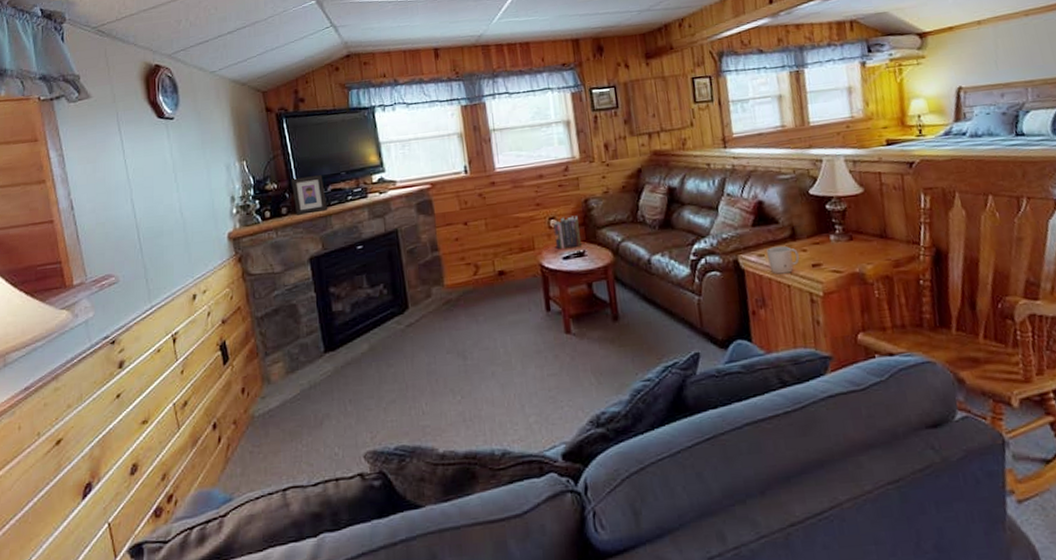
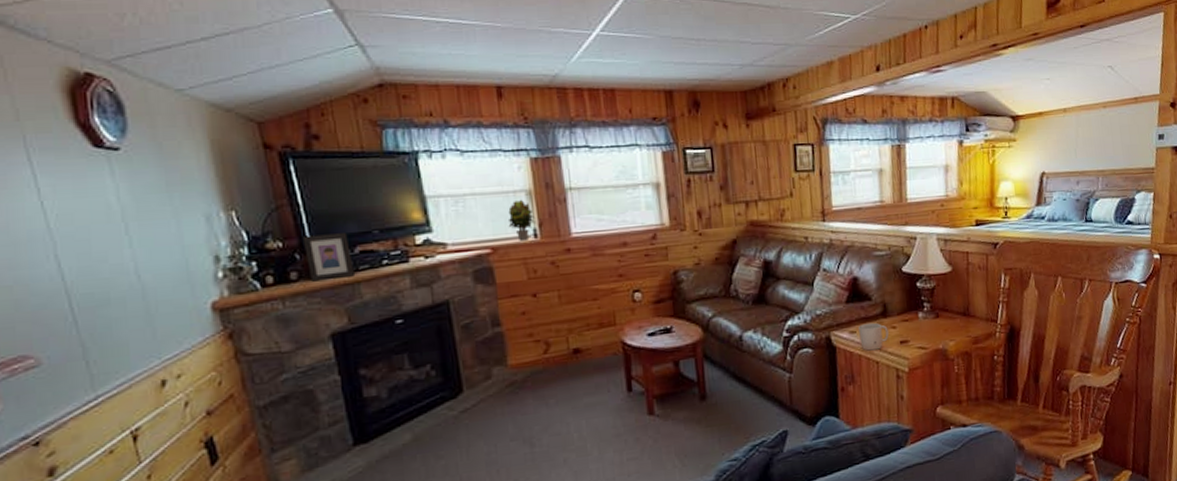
potted plant: none [444,141,465,177] -> present [508,199,535,241]
books: present [553,215,581,250] -> none [637,288,668,326]

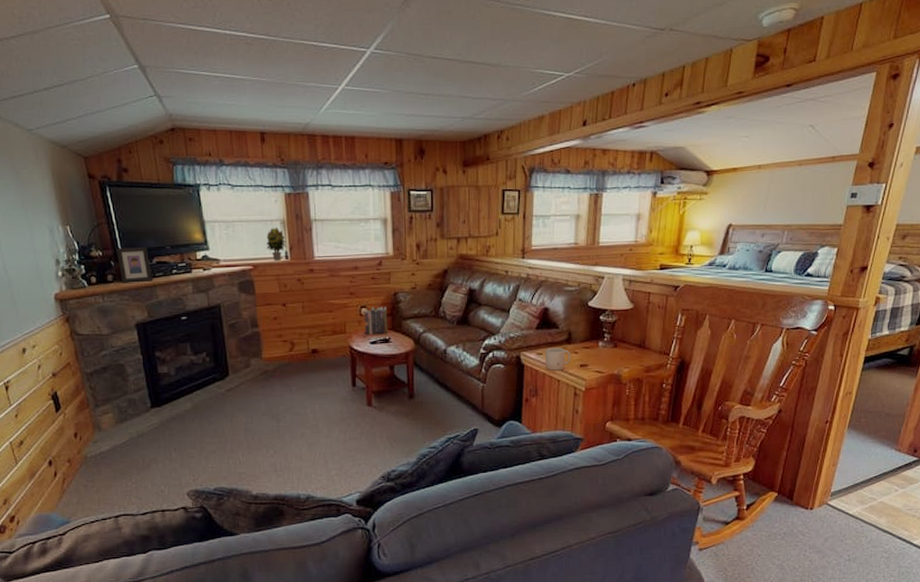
books: none [637,288,668,326] -> present [364,306,387,335]

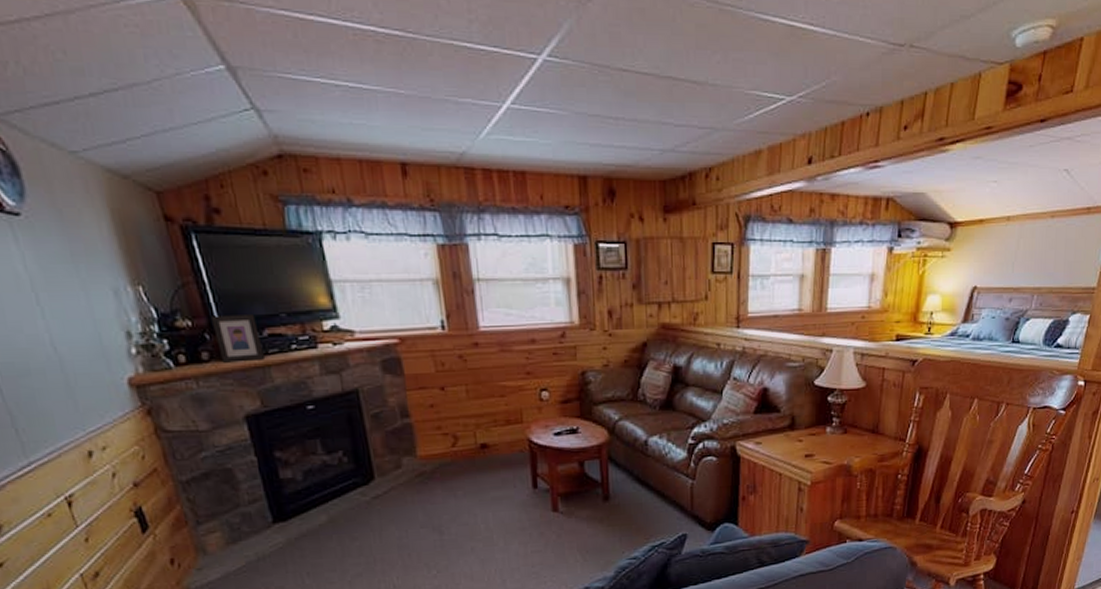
potted plant: present [266,227,287,261] -> none [415,288,442,332]
books: present [364,306,387,335] -> none [545,388,575,425]
mug: present [545,347,571,371] -> none [765,434,794,463]

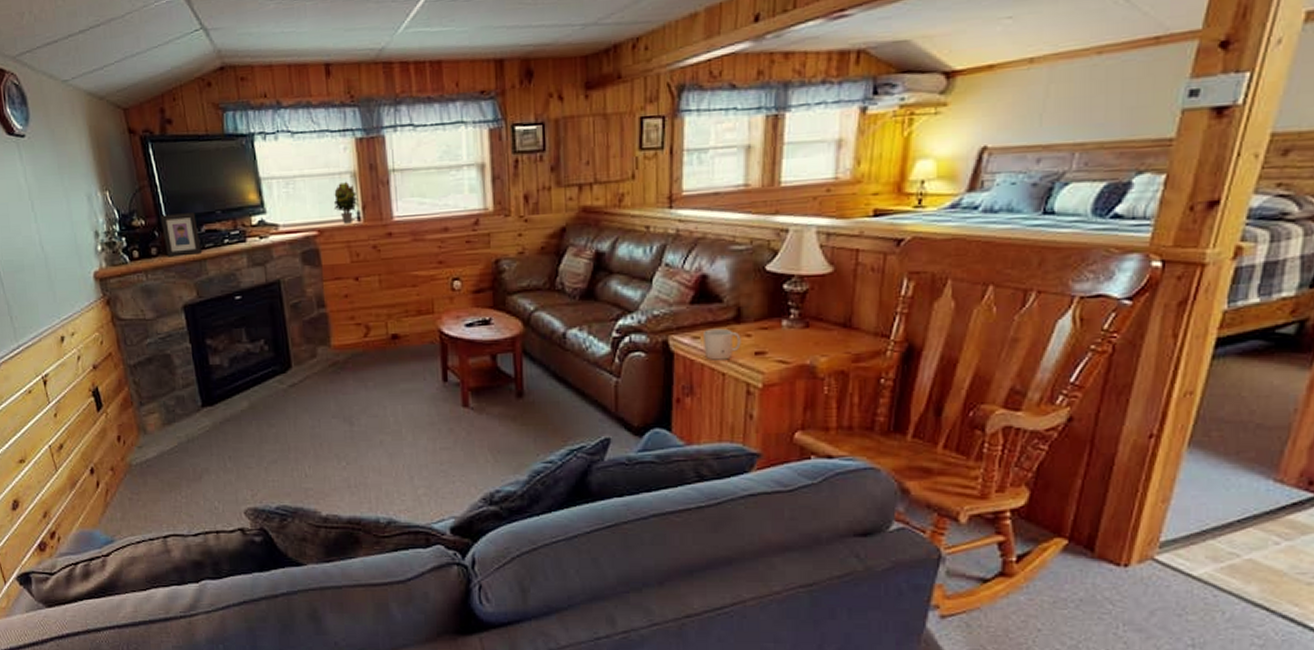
potted plant: none [415,288,442,332] -> present [333,181,359,224]
mug: none [765,434,794,463] -> present [704,328,741,360]

